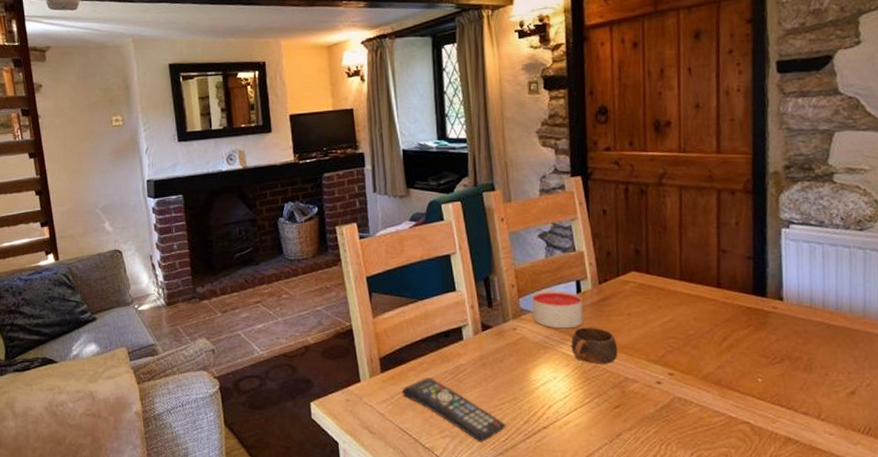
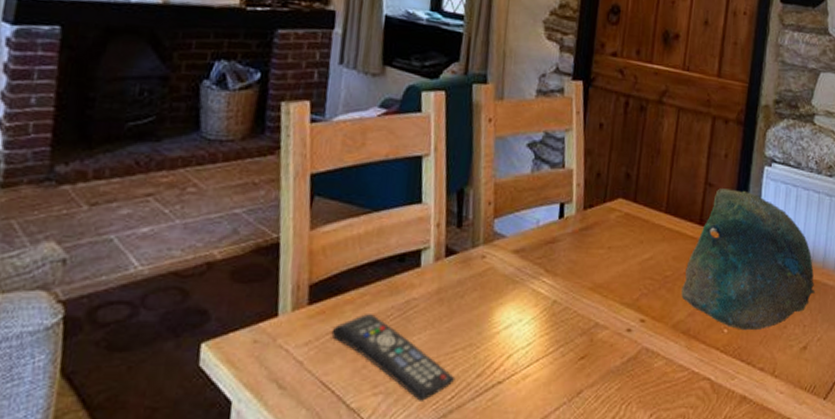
candle: present [532,290,583,329] -> none [506,211,564,261]
cup: present [571,327,618,364] -> none [543,259,593,305]
decorative bowl: none [707,253,859,379] -> present [681,188,816,331]

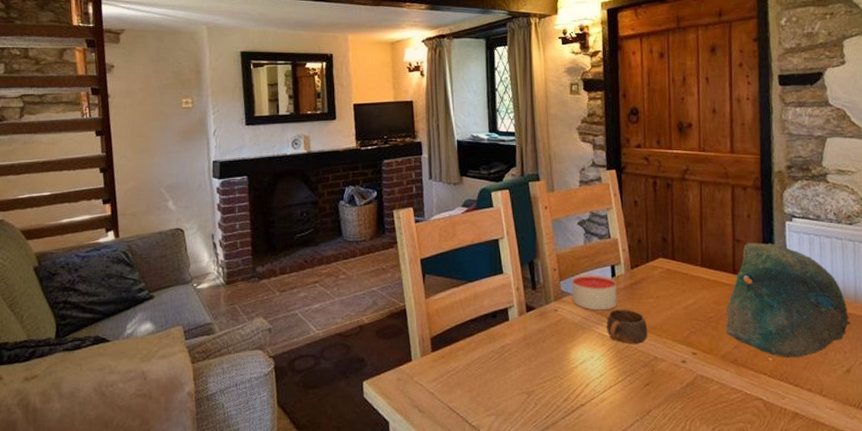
remote control: present [331,314,455,401] -> none [451,357,548,420]
candle: none [506,211,564,261] -> present [572,274,617,311]
cup: none [543,259,593,305] -> present [606,309,648,344]

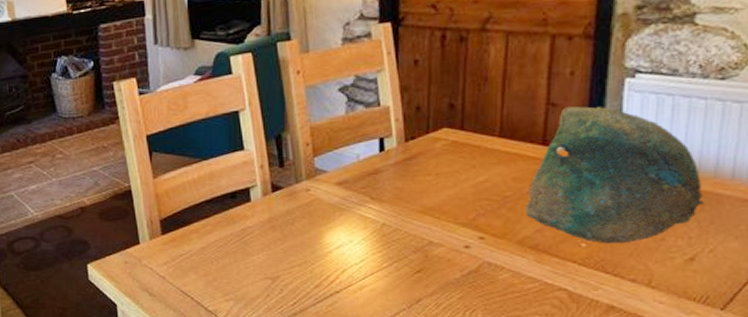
candle: present [572,274,617,311] -> none [329,148,385,190]
cup: present [606,309,648,344] -> none [370,188,423,227]

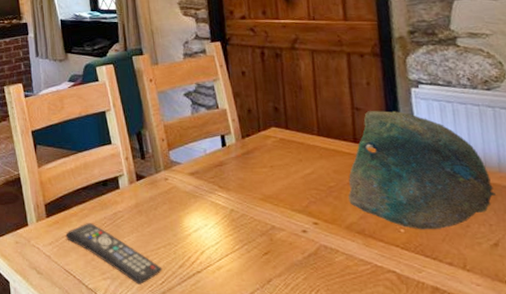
remote control: none [183,240,295,306] -> present [65,223,163,285]

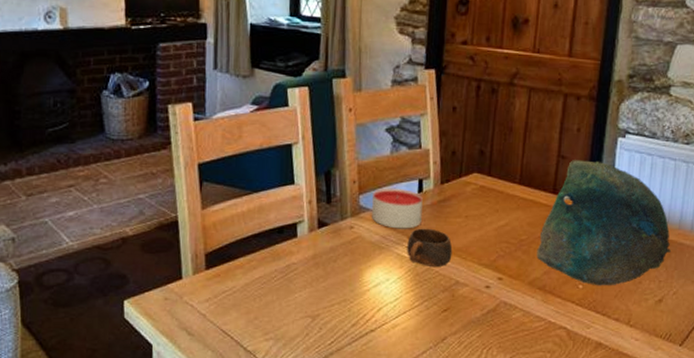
remote control: present [65,223,163,285] -> none [227,276,334,345]
candle: none [181,143,230,179] -> present [372,187,423,229]
cup: none [219,178,264,213] -> present [407,228,453,266]

